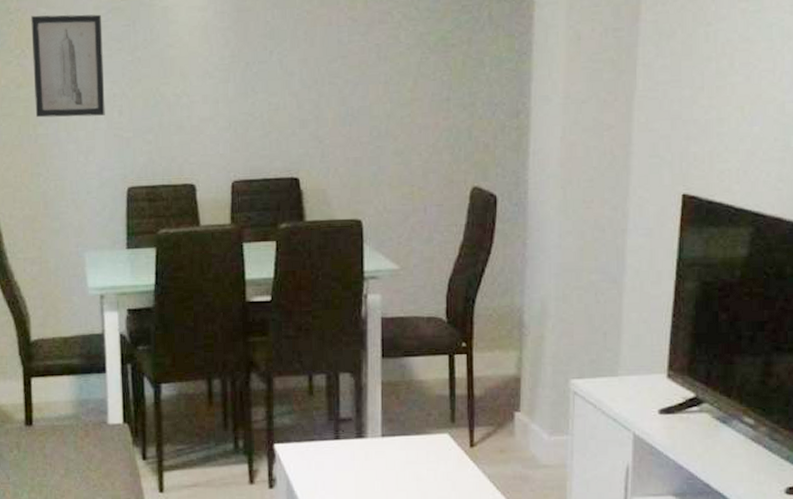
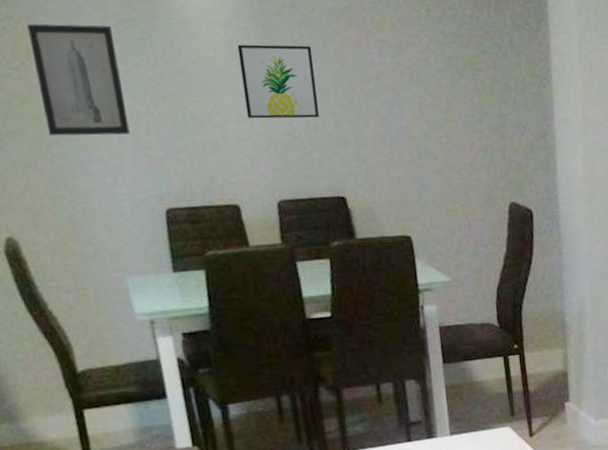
wall art: none [211,26,283,100] -> present [237,44,319,119]

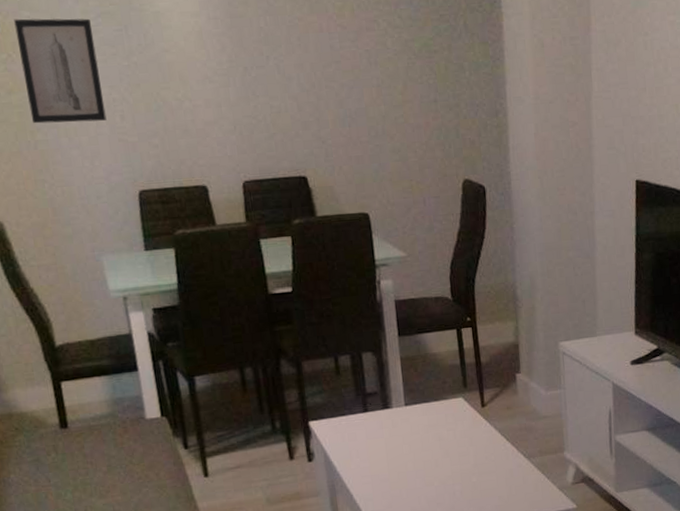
wall art: present [237,44,319,119] -> none [206,32,282,104]

